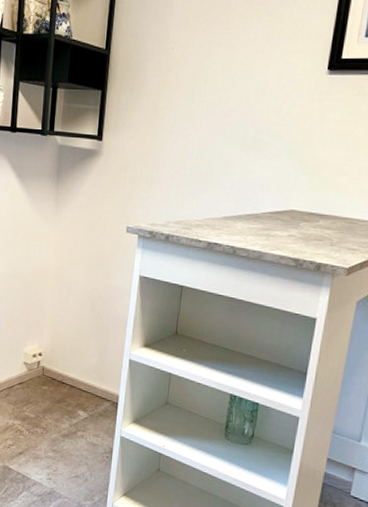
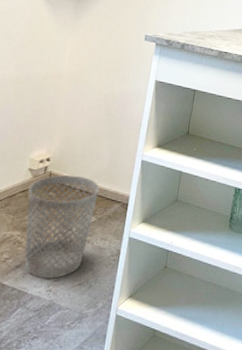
wastebasket: none [25,370,90,469] -> present [24,175,100,279]

